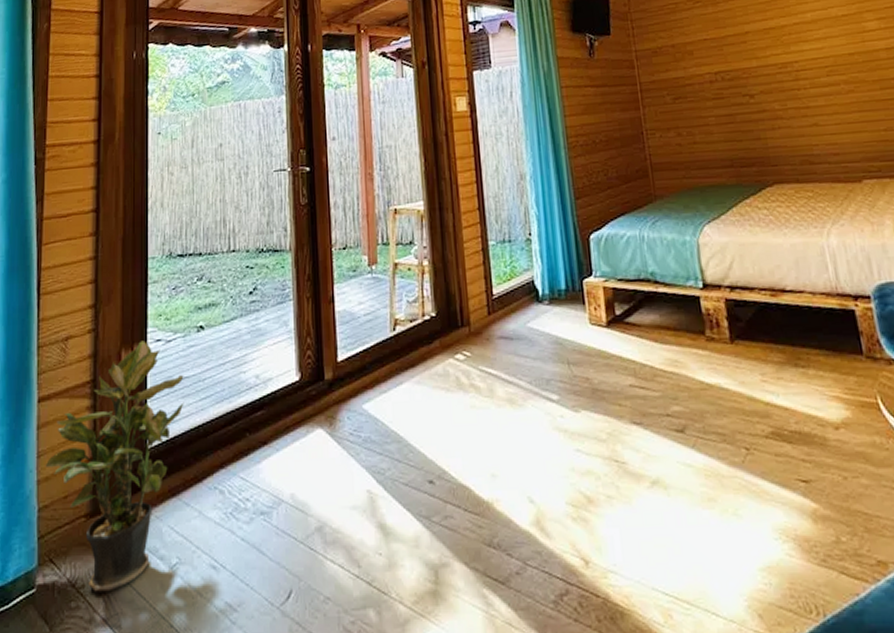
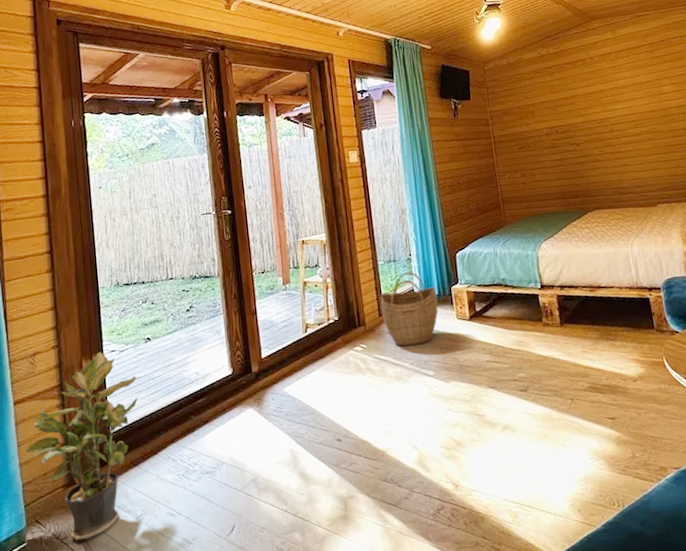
woven basket: none [490,257,566,358] -> present [380,272,439,347]

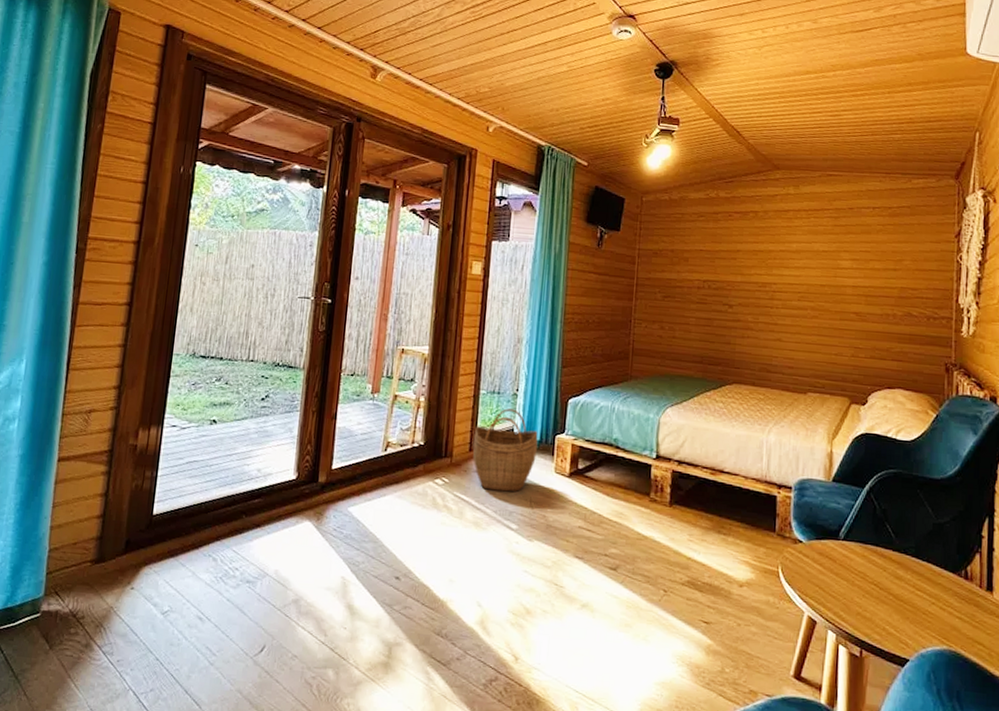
potted plant: present [25,352,139,541] -> none [59,424,194,625]

